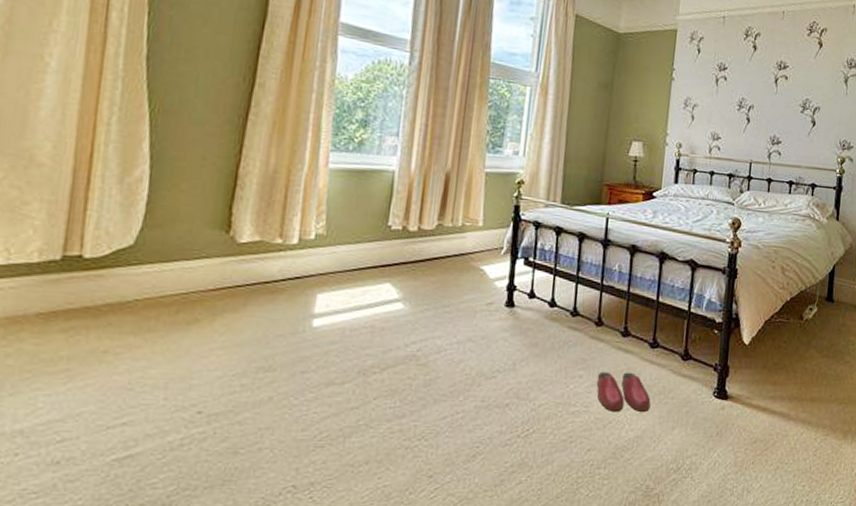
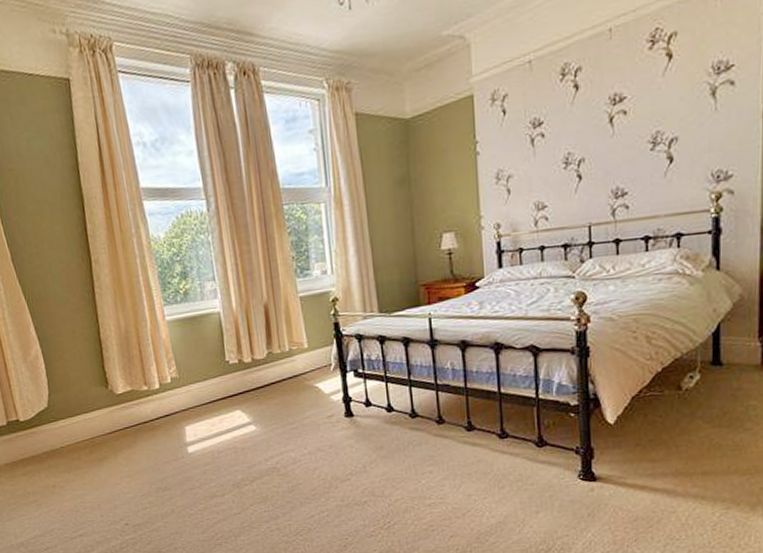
slippers: present [596,371,651,412] -> none [447,463,509,501]

